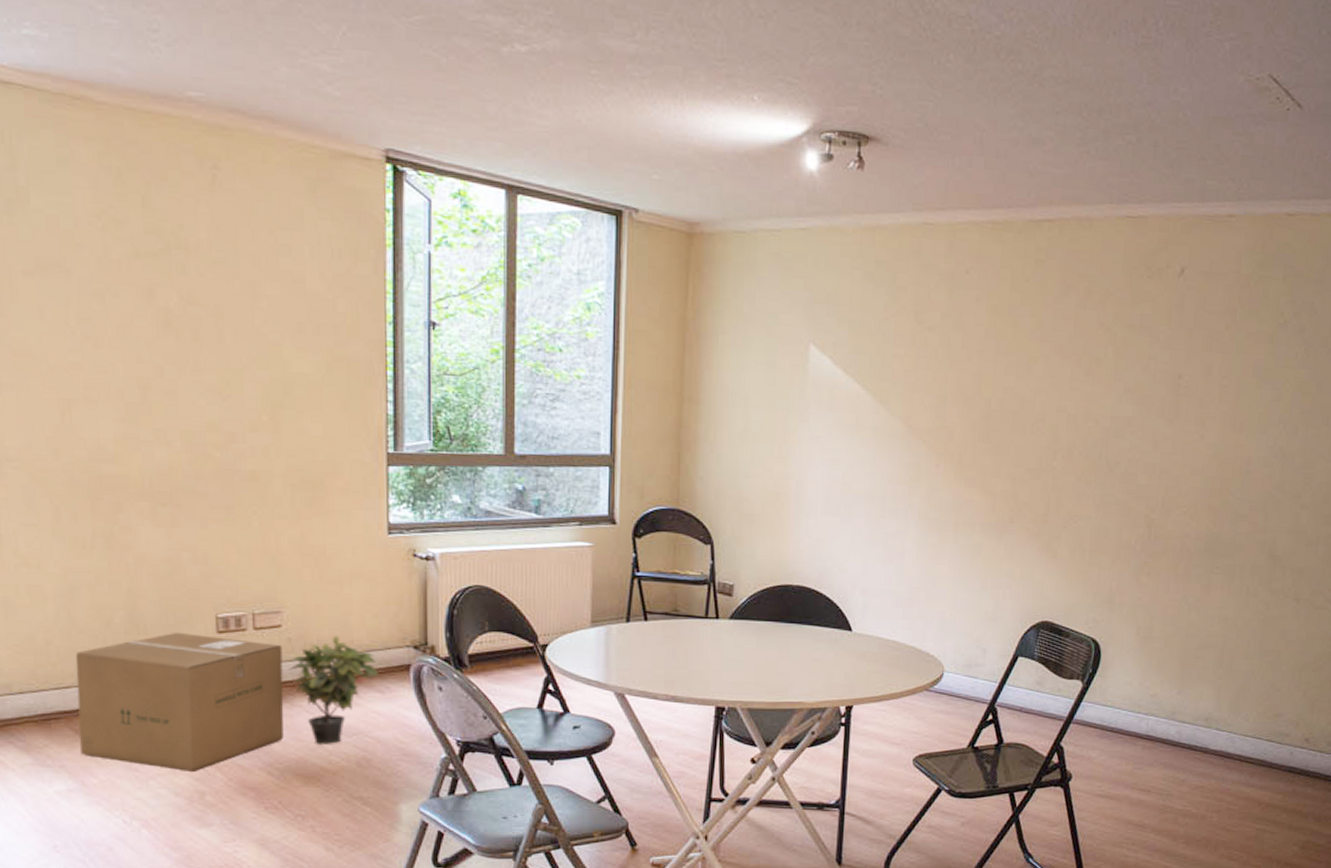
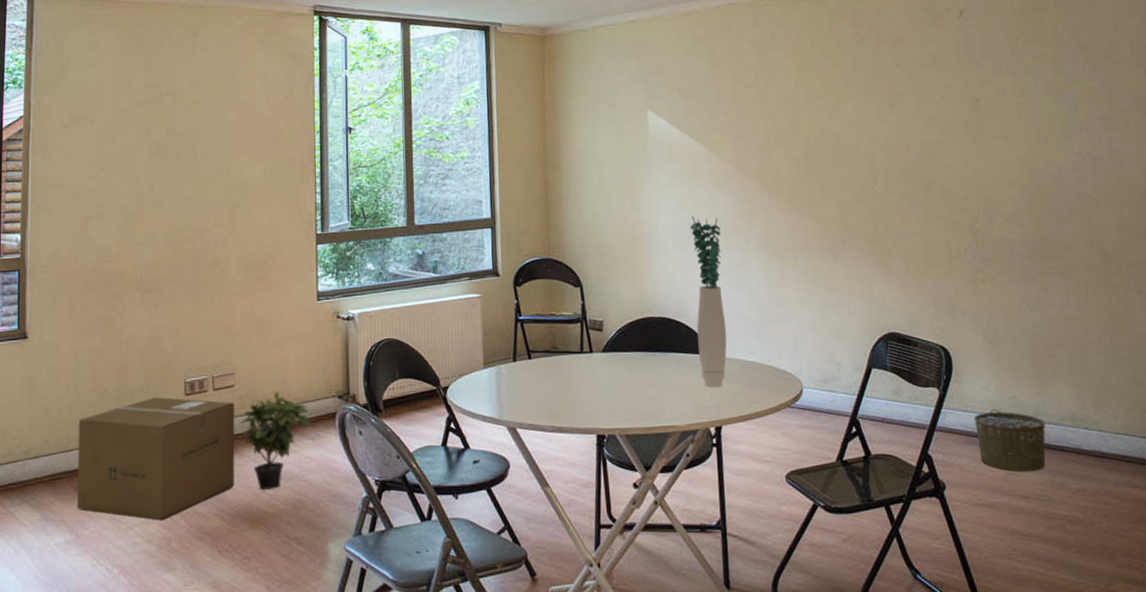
vase: none [837,476,879,665] -> present [690,216,727,387]
basket: none [1110,706,1180,767] -> present [974,409,1046,472]

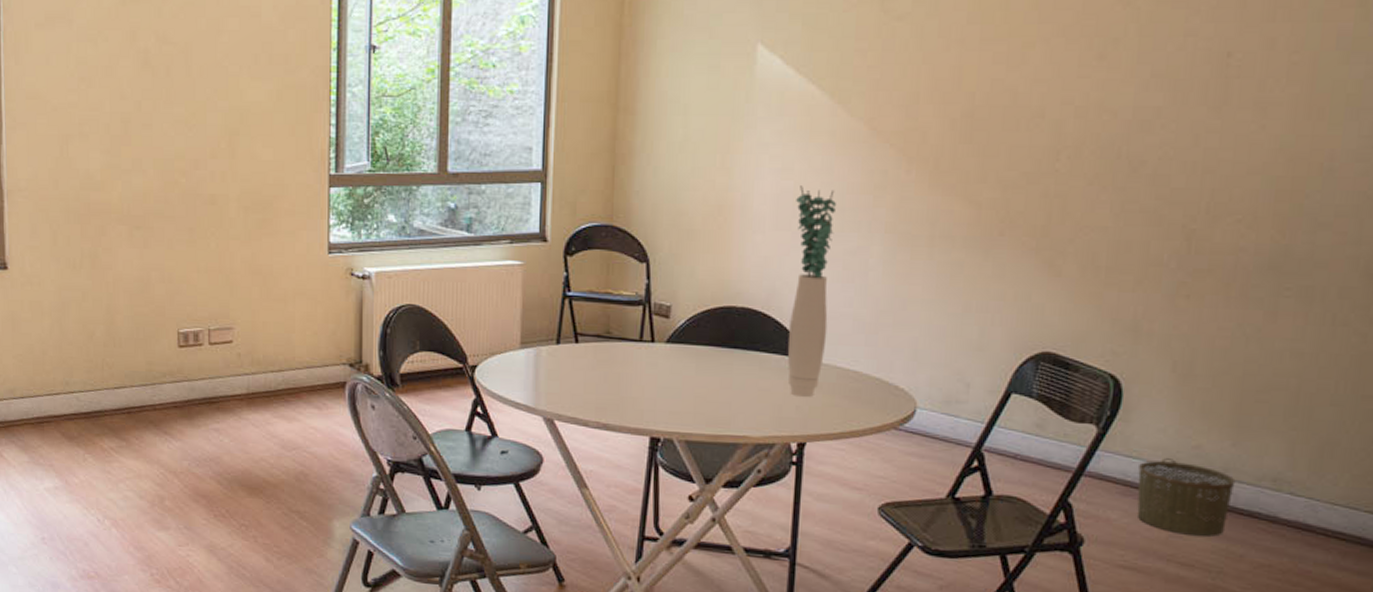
box: present [77,396,235,520] -> none [64,345,233,477]
potted plant: present [240,391,311,491] -> none [238,352,317,458]

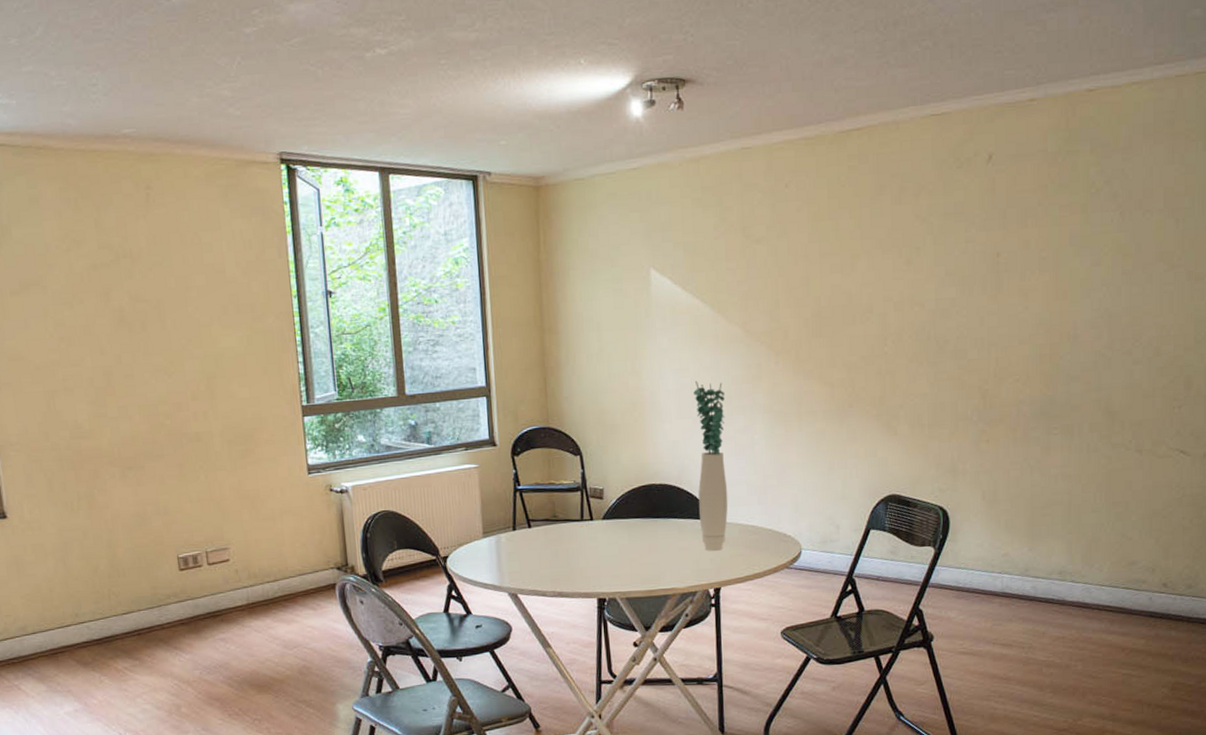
basket: present [1137,458,1236,537] -> none [966,566,1034,623]

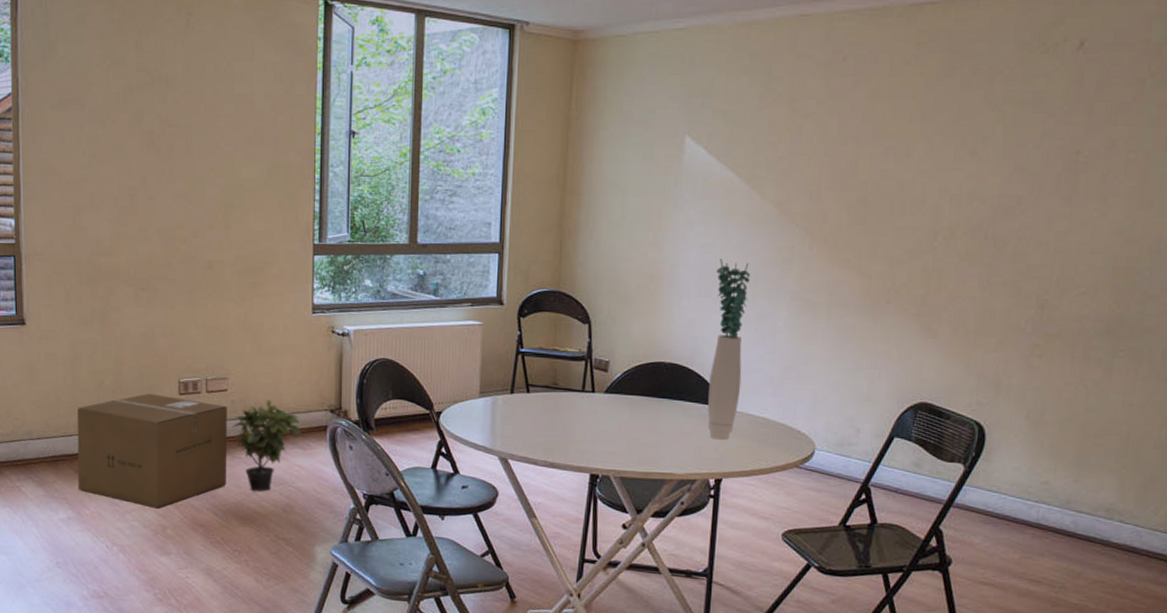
box: none [72,572,239,688] -> present [77,393,227,509]
potted plant: none [237,564,311,659] -> present [232,399,302,492]

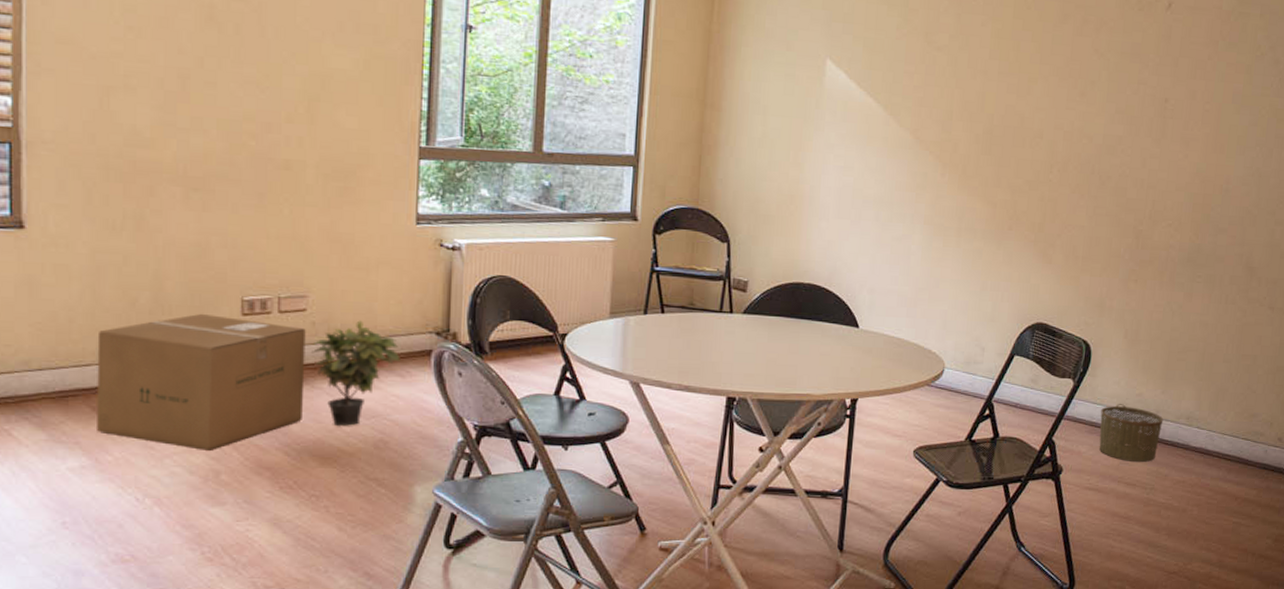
vase: present [707,259,751,440] -> none [844,182,888,360]
basket: none [995,492,1076,557] -> present [1099,404,1164,462]

